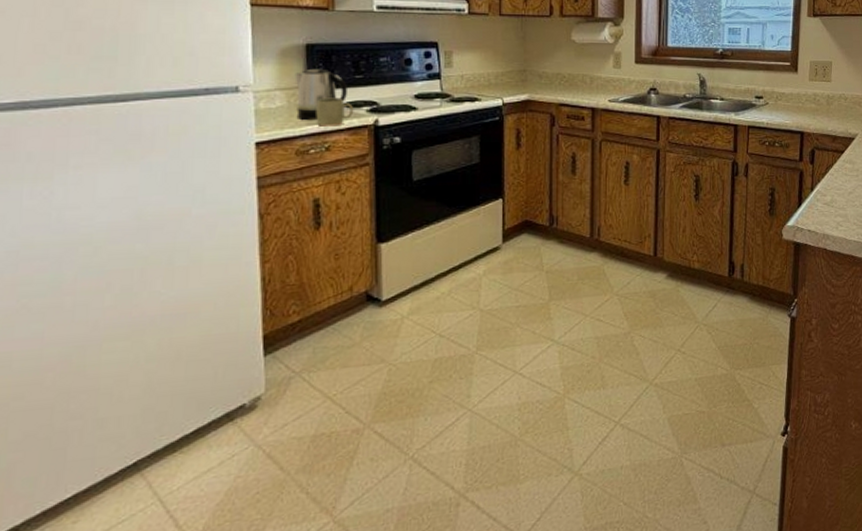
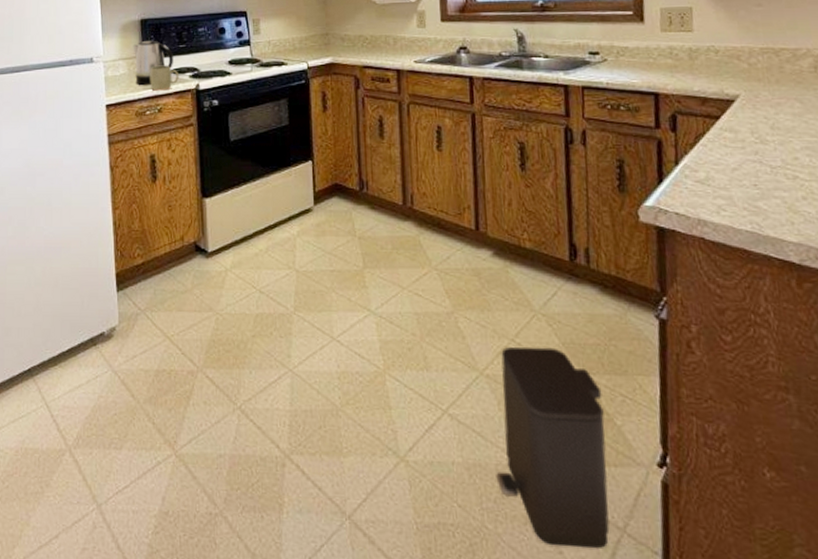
pedal bin: none [658,352,746,518] -> present [496,346,610,549]

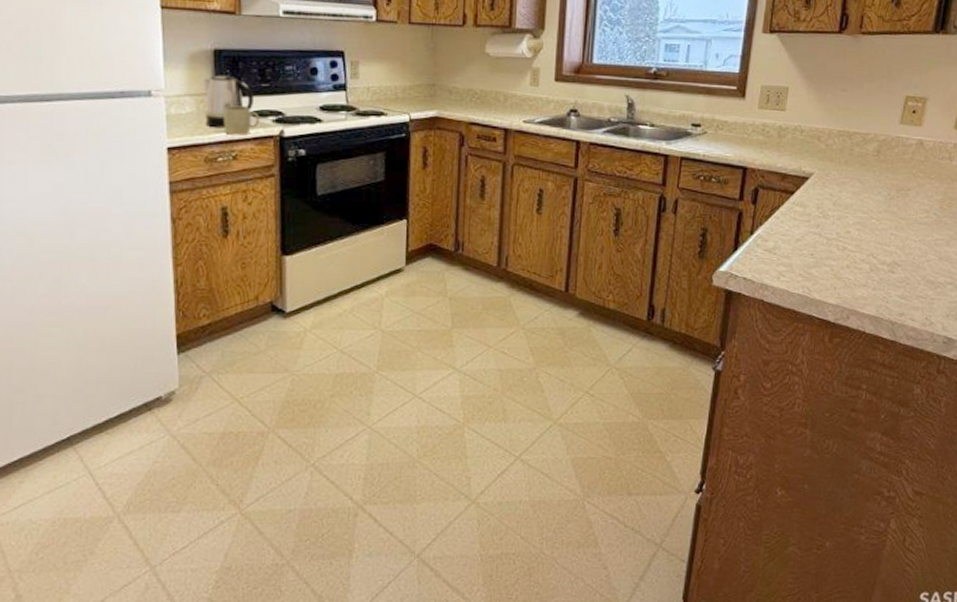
pedal bin: present [496,346,610,549] -> none [558,397,659,562]

